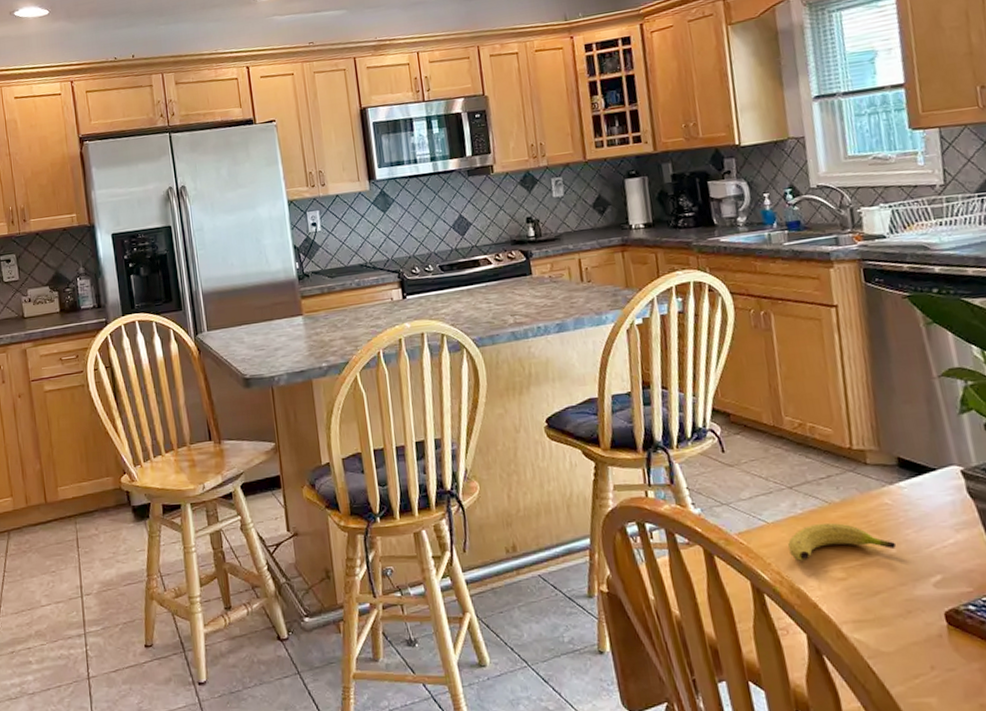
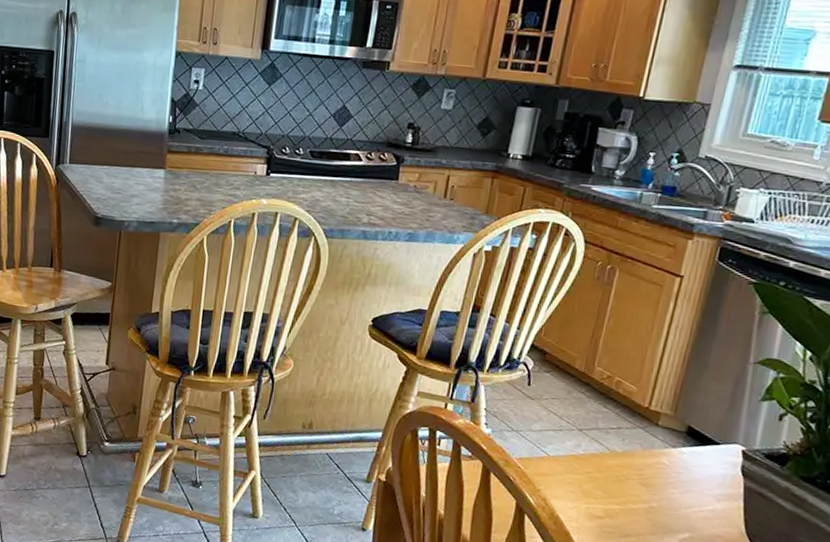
fruit: present [788,522,897,561] -> none [560,466,660,502]

